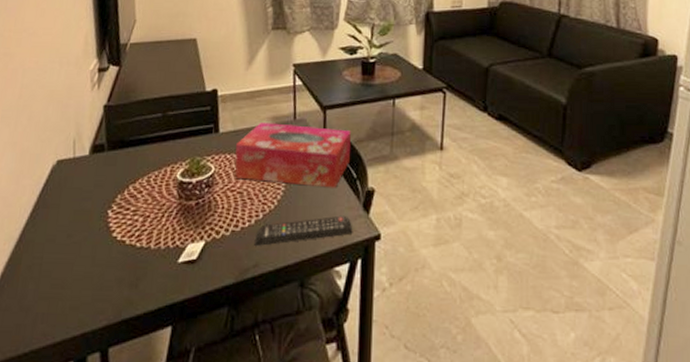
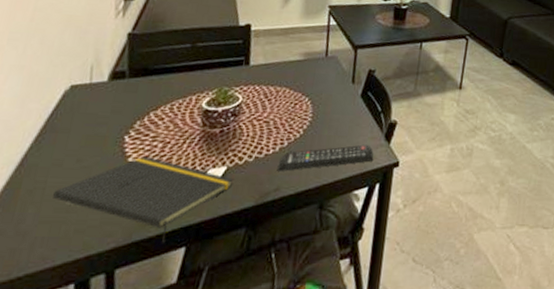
notepad: none [49,231,213,321] -> present [53,156,234,243]
tissue box: present [235,123,352,188] -> none [262,58,379,120]

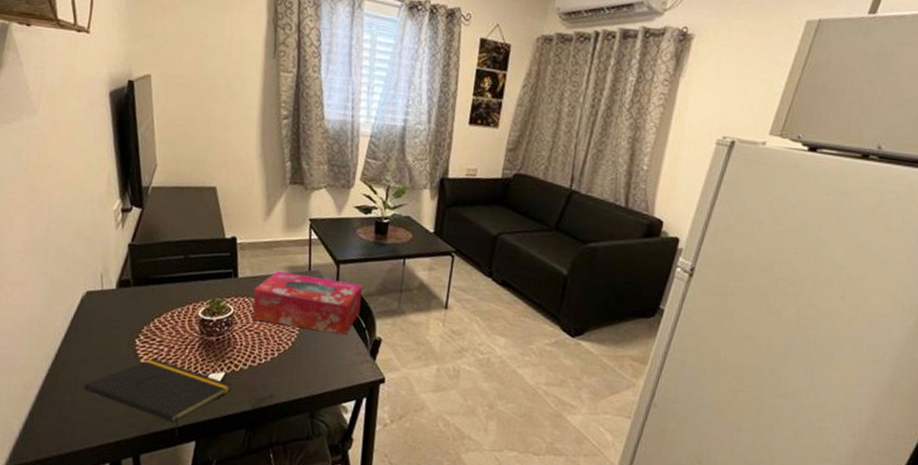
tissue box: none [262,58,379,120] -> present [253,271,362,335]
remote control: present [277,144,374,172] -> none [269,359,360,381]

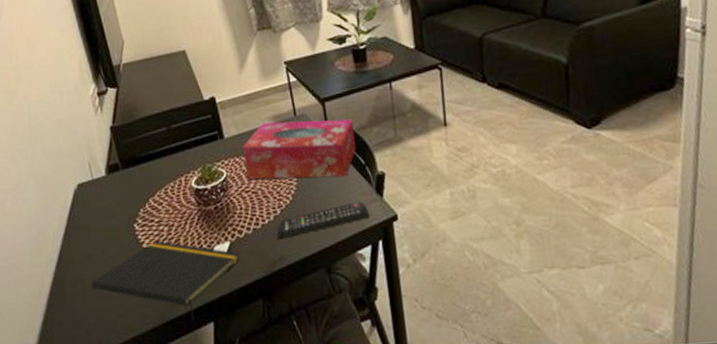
remote control: none [269,359,360,381] -> present [276,201,370,241]

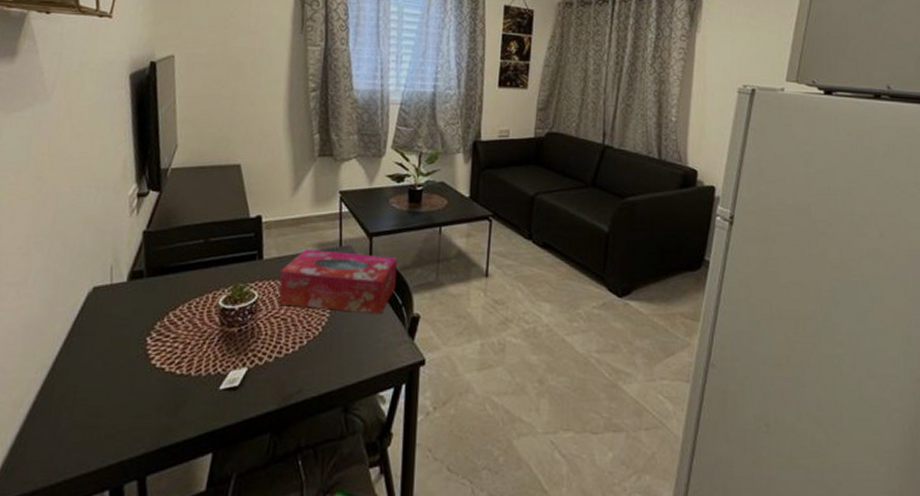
notepad: present [92,241,240,320] -> none [84,358,256,449]
remote control: present [276,201,370,241] -> none [298,341,398,373]

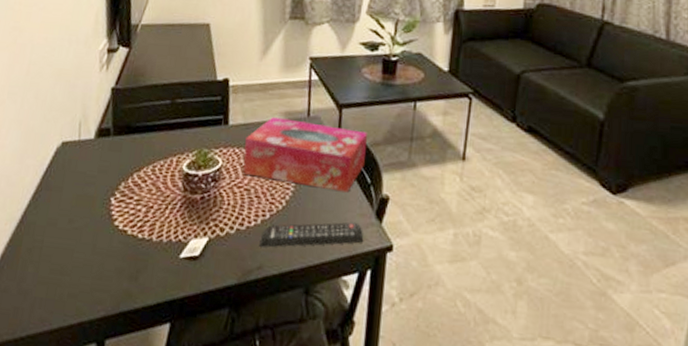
remote control: none [298,341,398,373] -> present [259,222,364,248]

